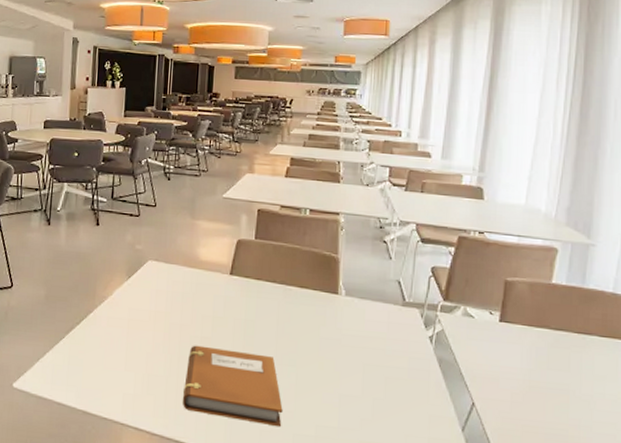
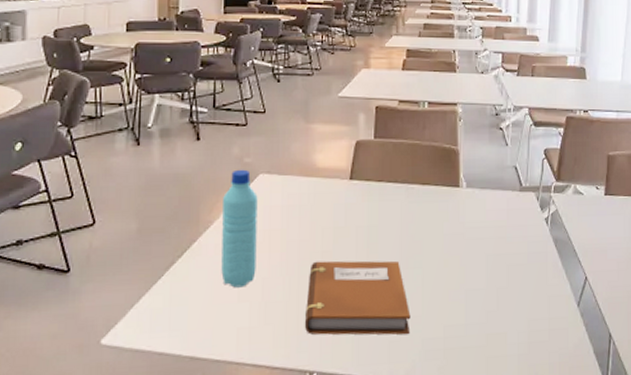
water bottle: none [112,254,146,359] -> present [221,169,258,288]

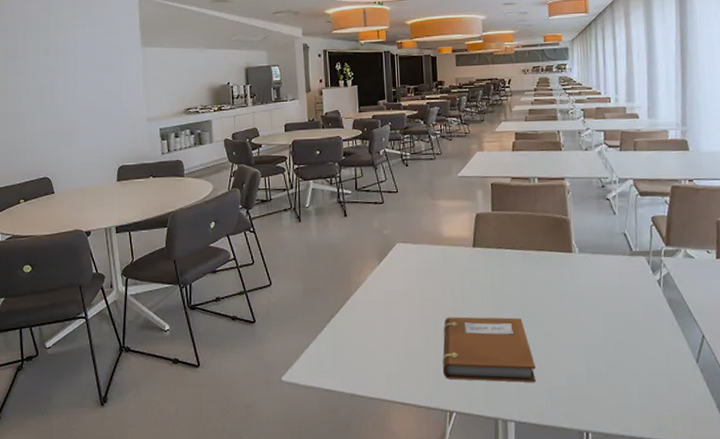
water bottle: present [221,169,258,288] -> none [368,239,399,338]

